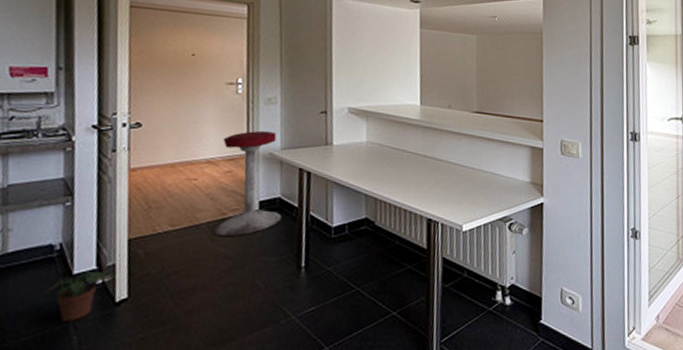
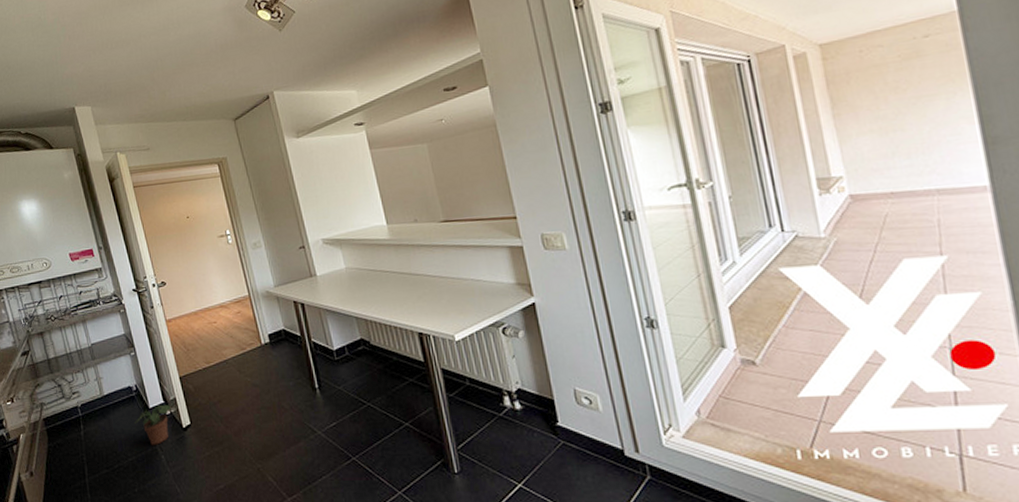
stool: present [213,130,282,237] -> none [227,272,290,368]

